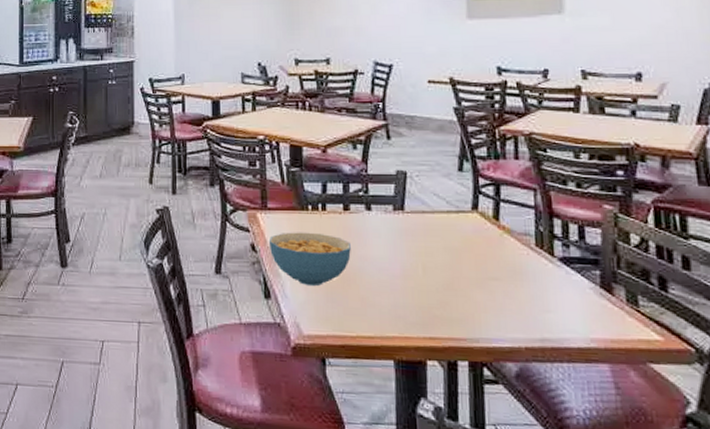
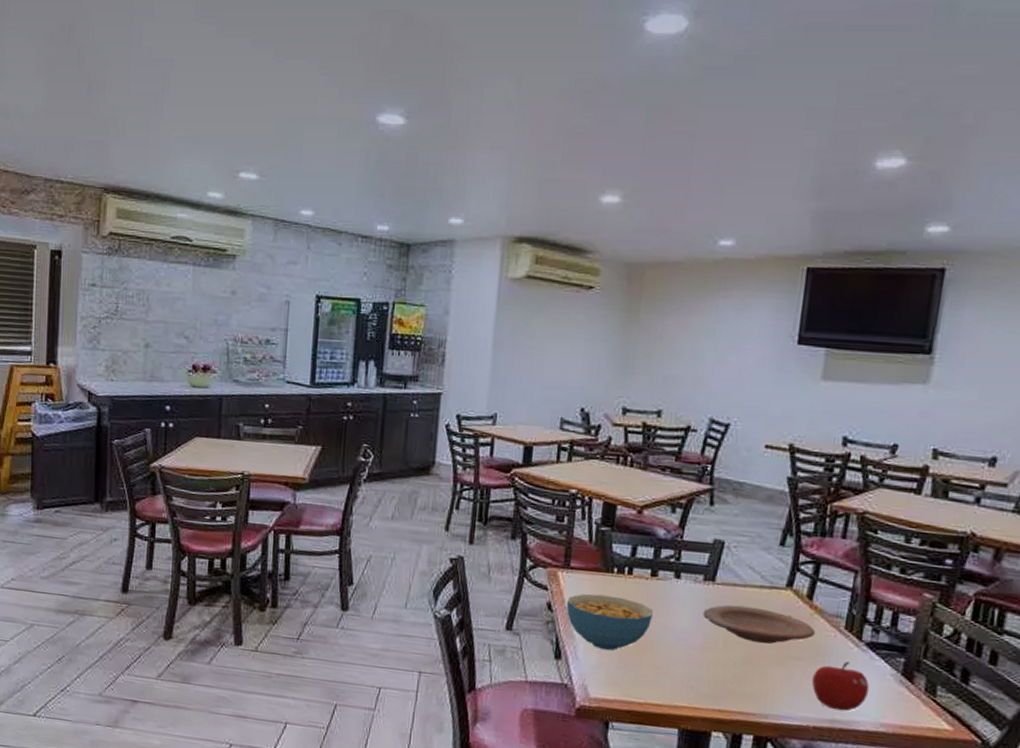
plate: none [398,231,509,267] -> present [703,604,816,644]
fruit: none [515,278,572,329] -> present [812,661,869,711]

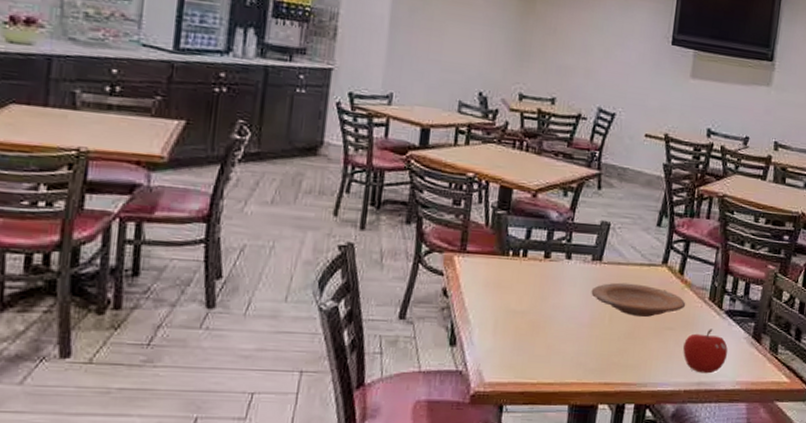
cereal bowl: present [566,594,653,651] -> none [462,277,546,334]

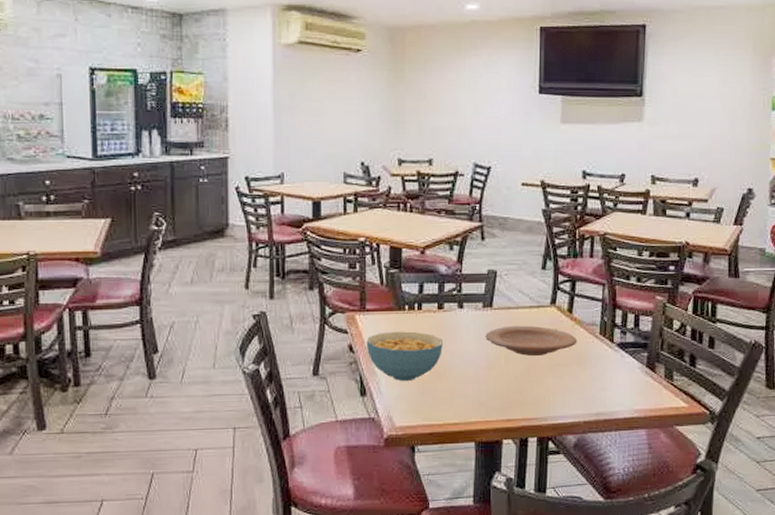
cereal bowl: none [462,277,546,334] -> present [366,331,443,382]
fruit: present [683,329,728,374] -> none [579,362,623,405]

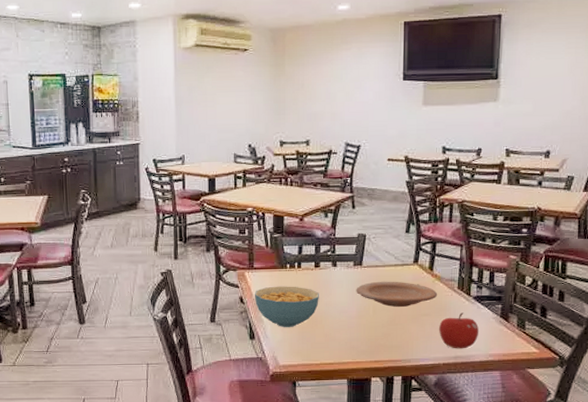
fruit: none [579,362,623,405] -> present [439,312,479,349]

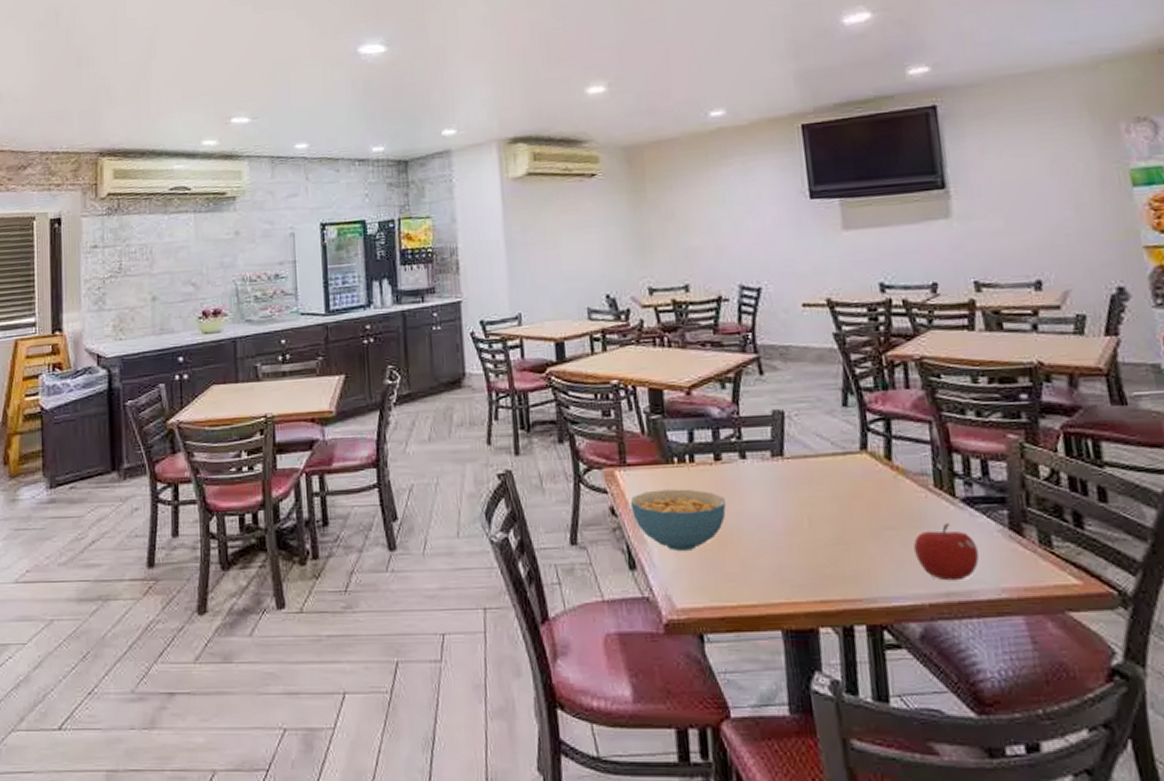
plate: present [356,281,438,307] -> none [778,477,905,517]

